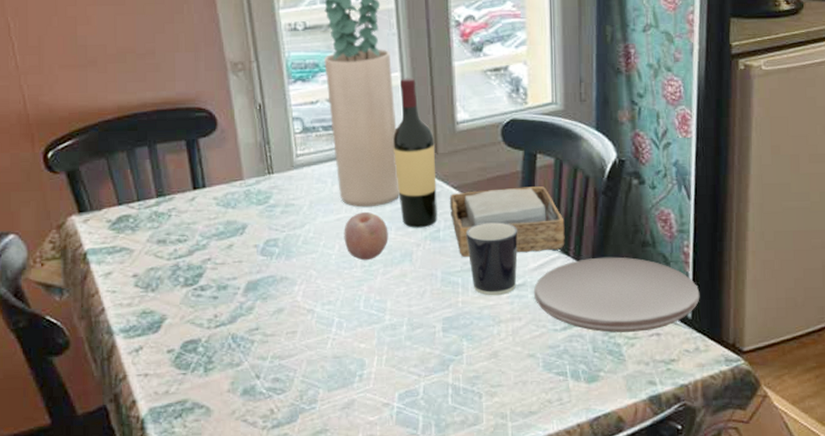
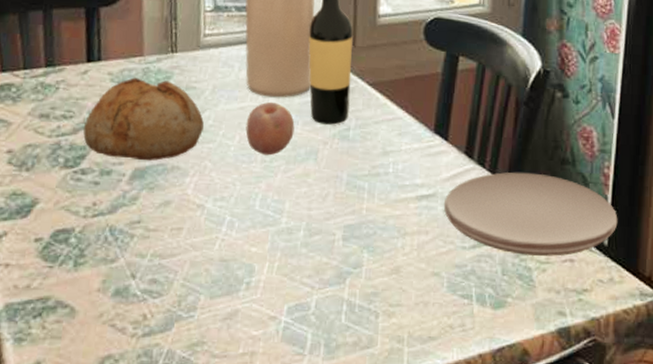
bread: none [197,200,305,274] -> present [82,77,204,161]
napkin holder: present [449,186,565,257] -> none [362,89,483,161]
mug: present [465,221,518,296] -> none [377,124,433,206]

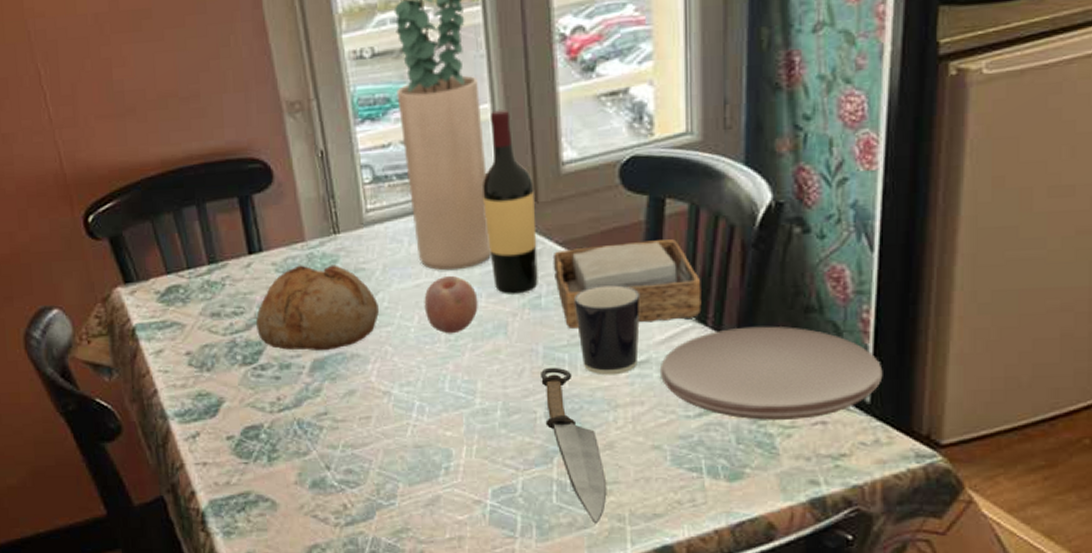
knife: none [342,193,391,344] -> present [541,367,607,524]
napkin holder: none [362,89,483,161] -> present [552,239,702,328]
mug: none [377,124,433,206] -> present [573,284,641,376]

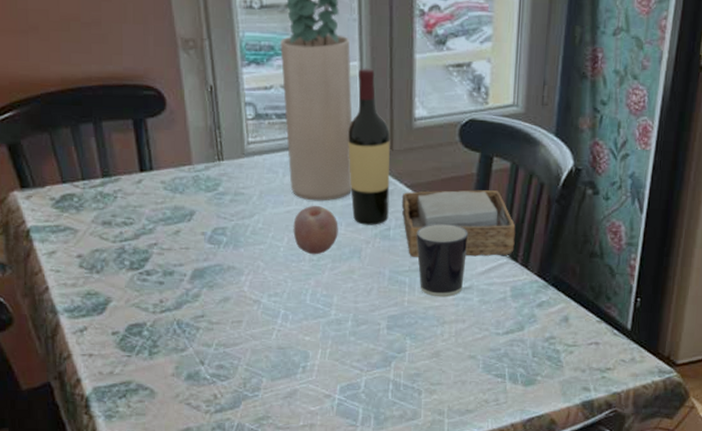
bread: present [255,265,379,350] -> none [143,185,254,261]
knife: present [541,367,607,524] -> none [386,288,432,417]
plate: present [659,326,883,421] -> none [479,265,642,341]

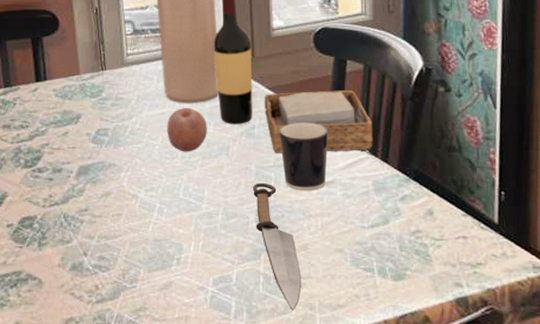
knife: none [386,288,432,417] -> present [253,182,302,311]

